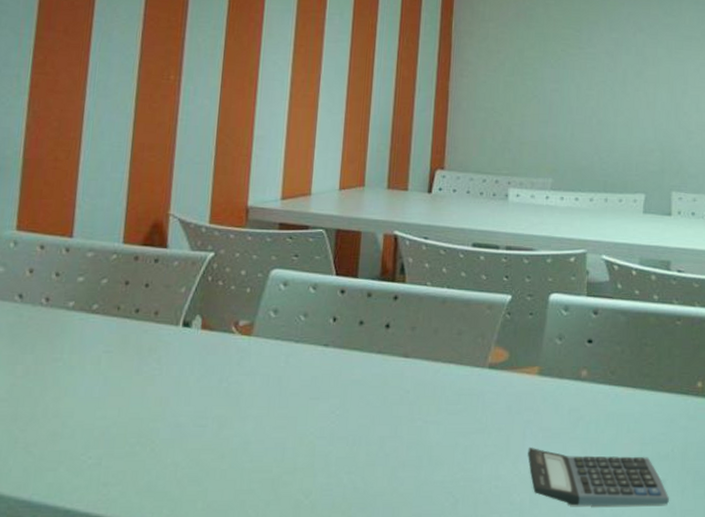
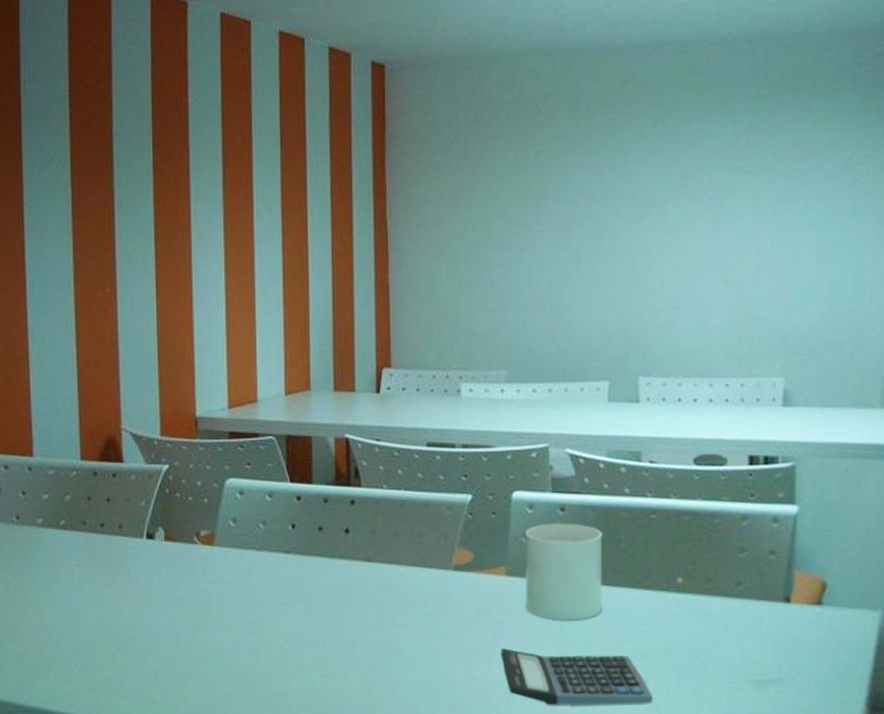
mug: none [555,325,631,420] -> present [525,522,604,620]

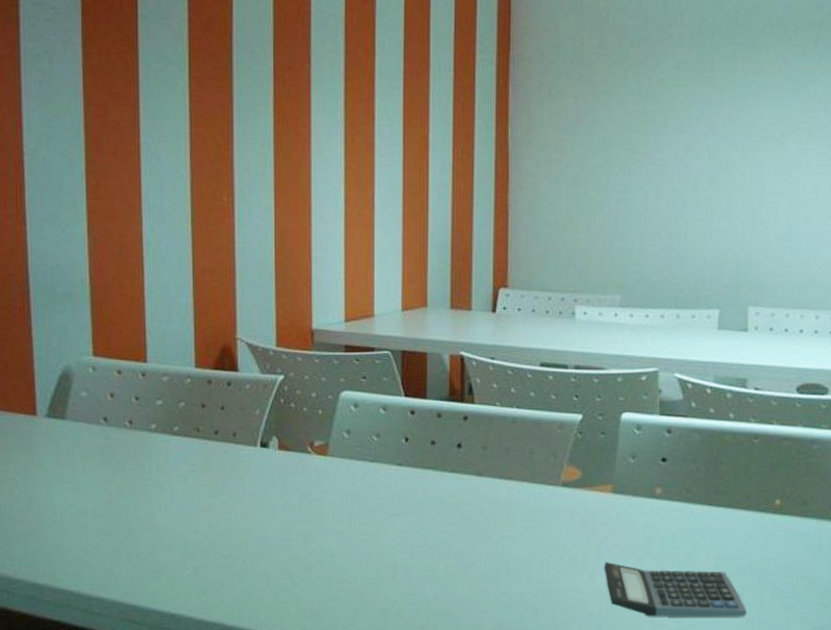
mug: present [525,522,604,620] -> none [630,444,706,537]

